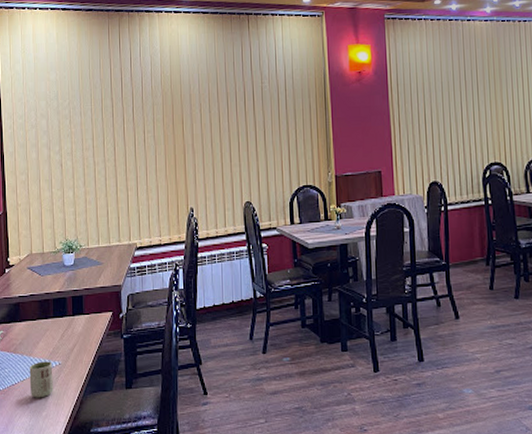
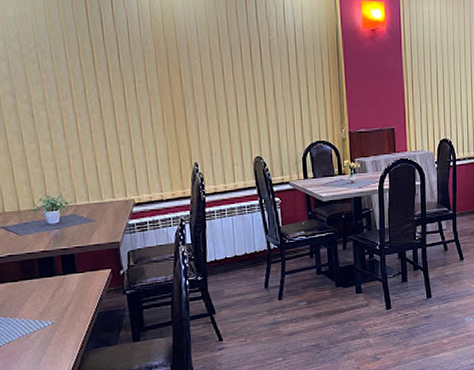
cup: present [29,361,53,398] -> none [15,321,48,359]

